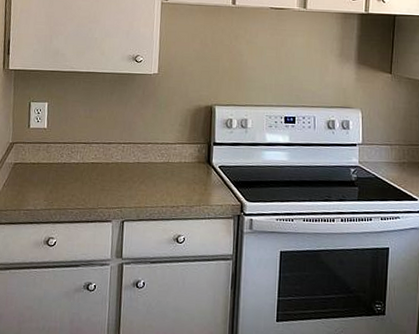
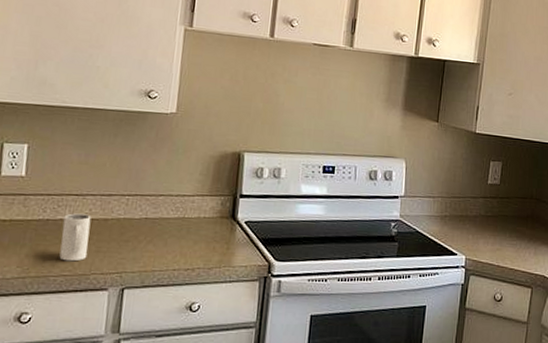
mug: none [74,158,97,198] -> present [59,213,92,262]

